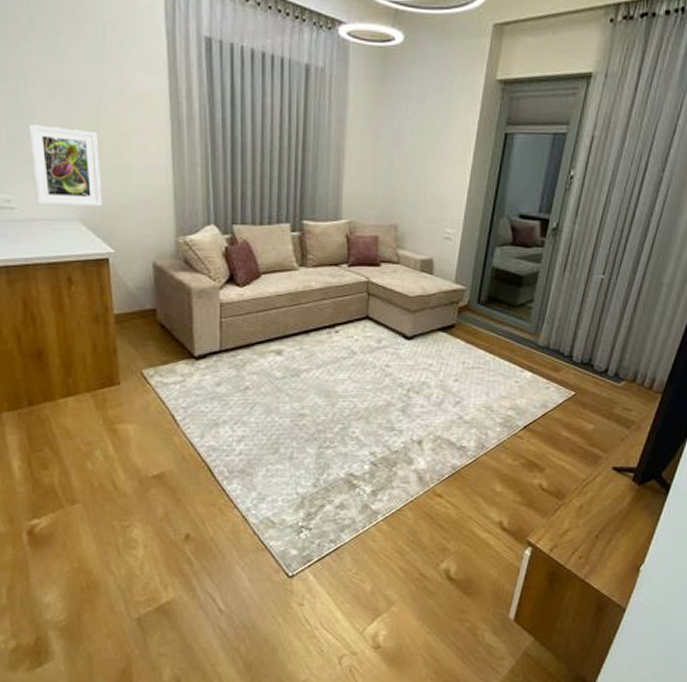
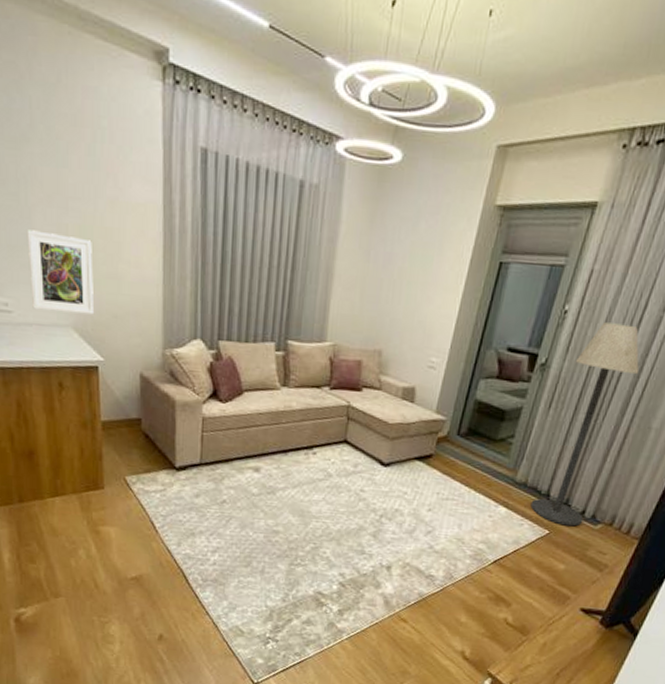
floor lamp: none [555,185,646,386] -> present [530,322,640,527]

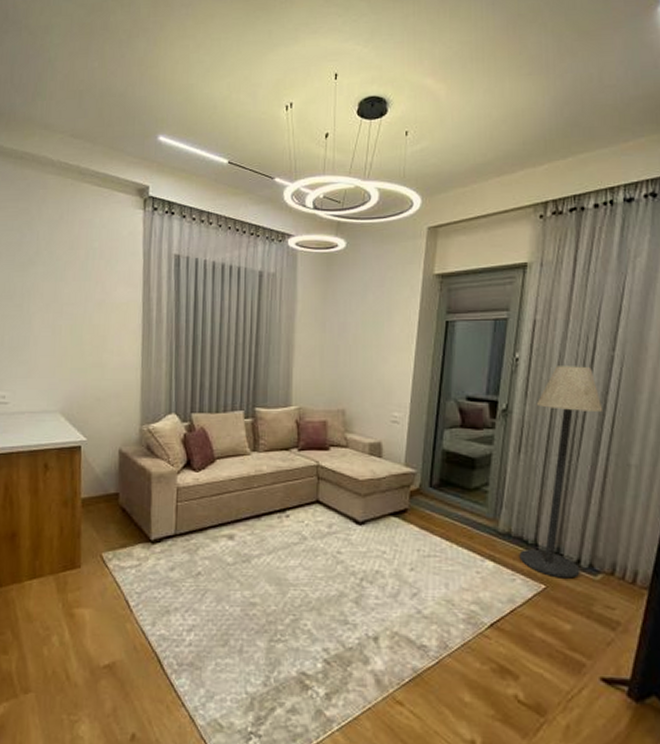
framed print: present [27,229,93,315] -> none [26,333,81,400]

